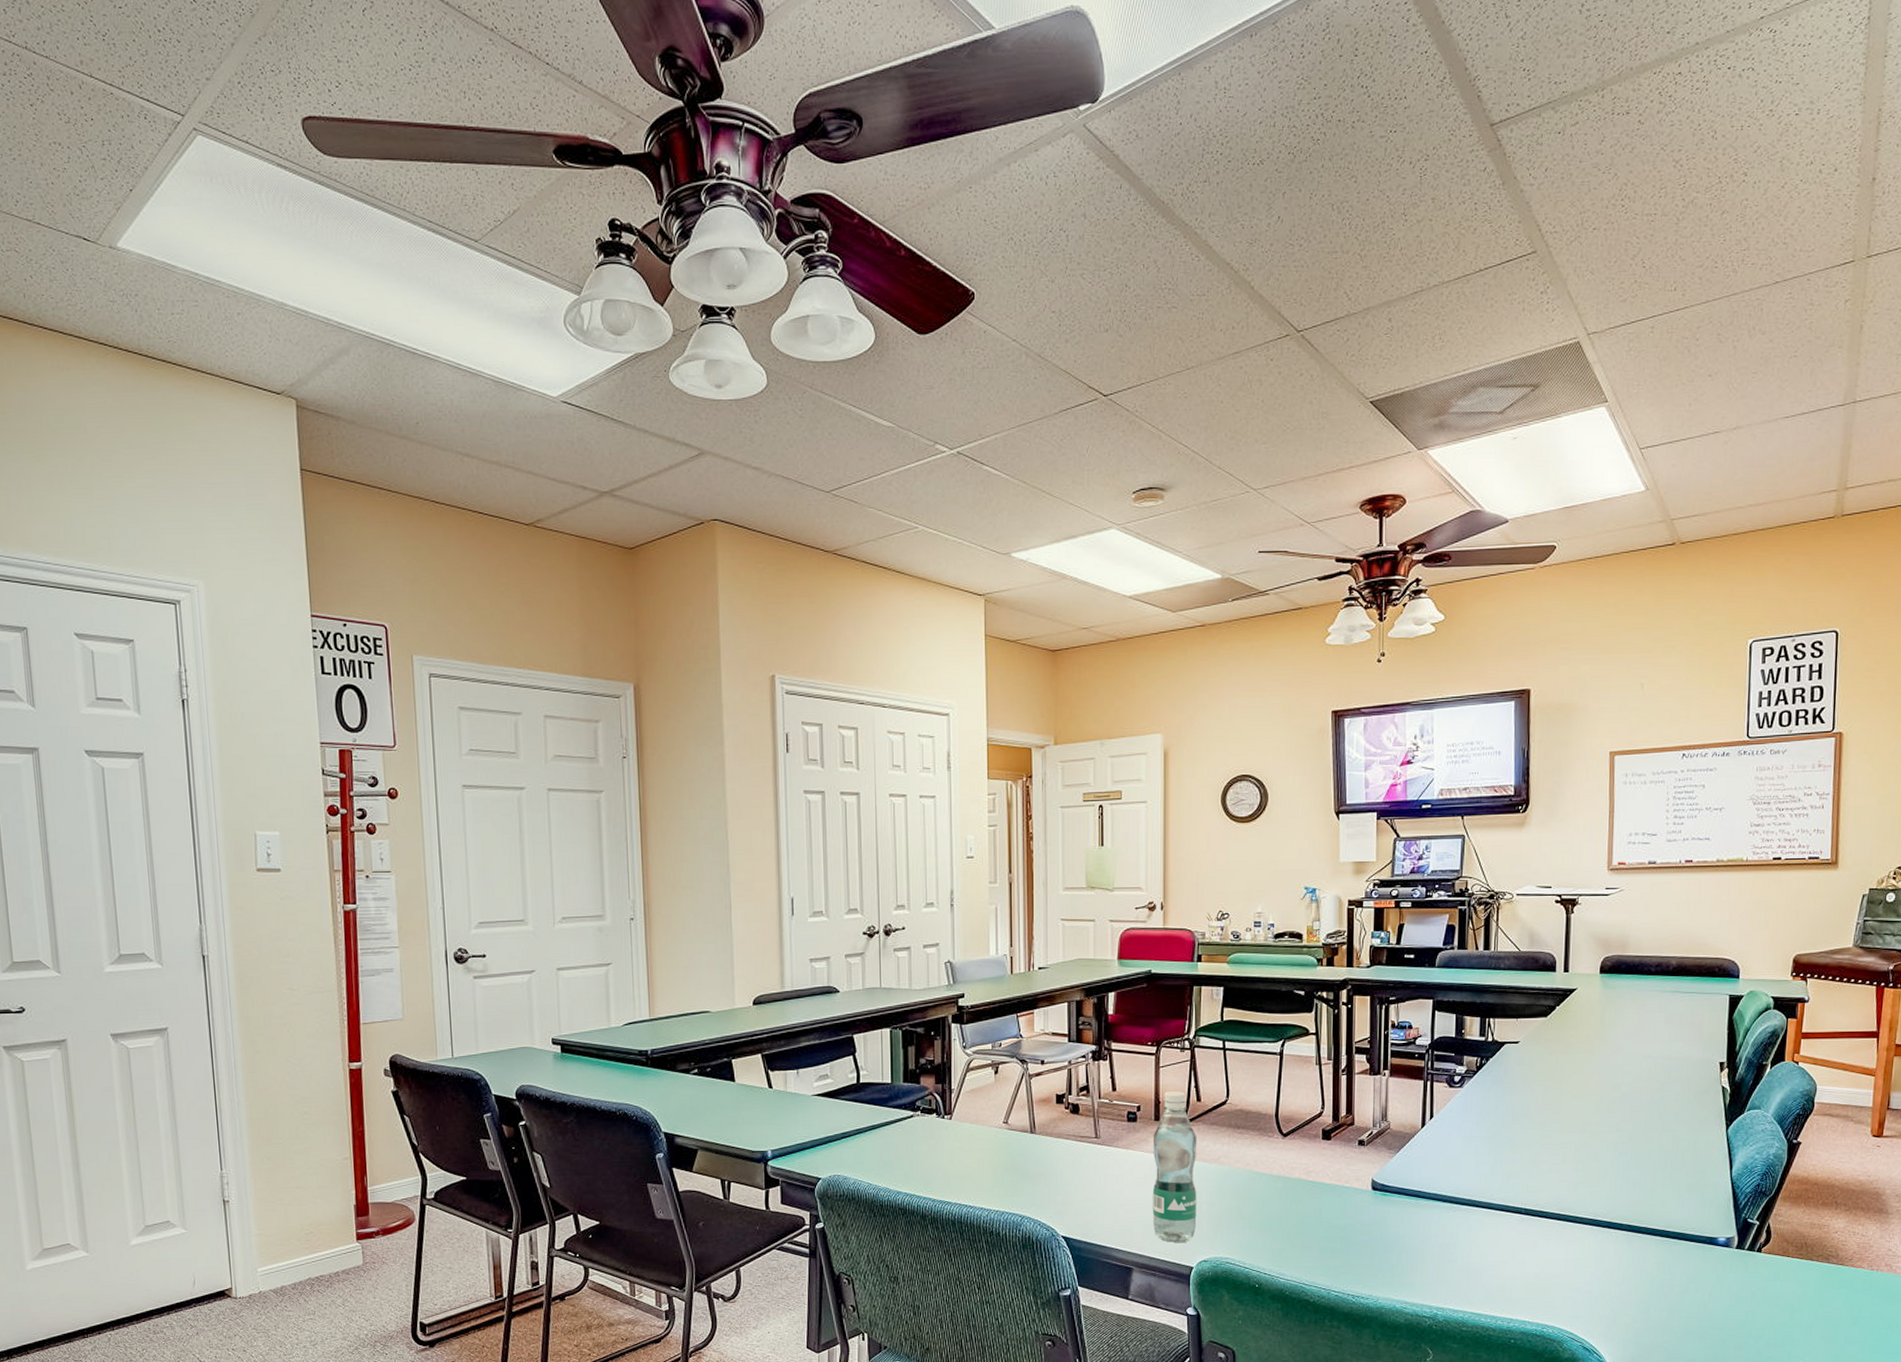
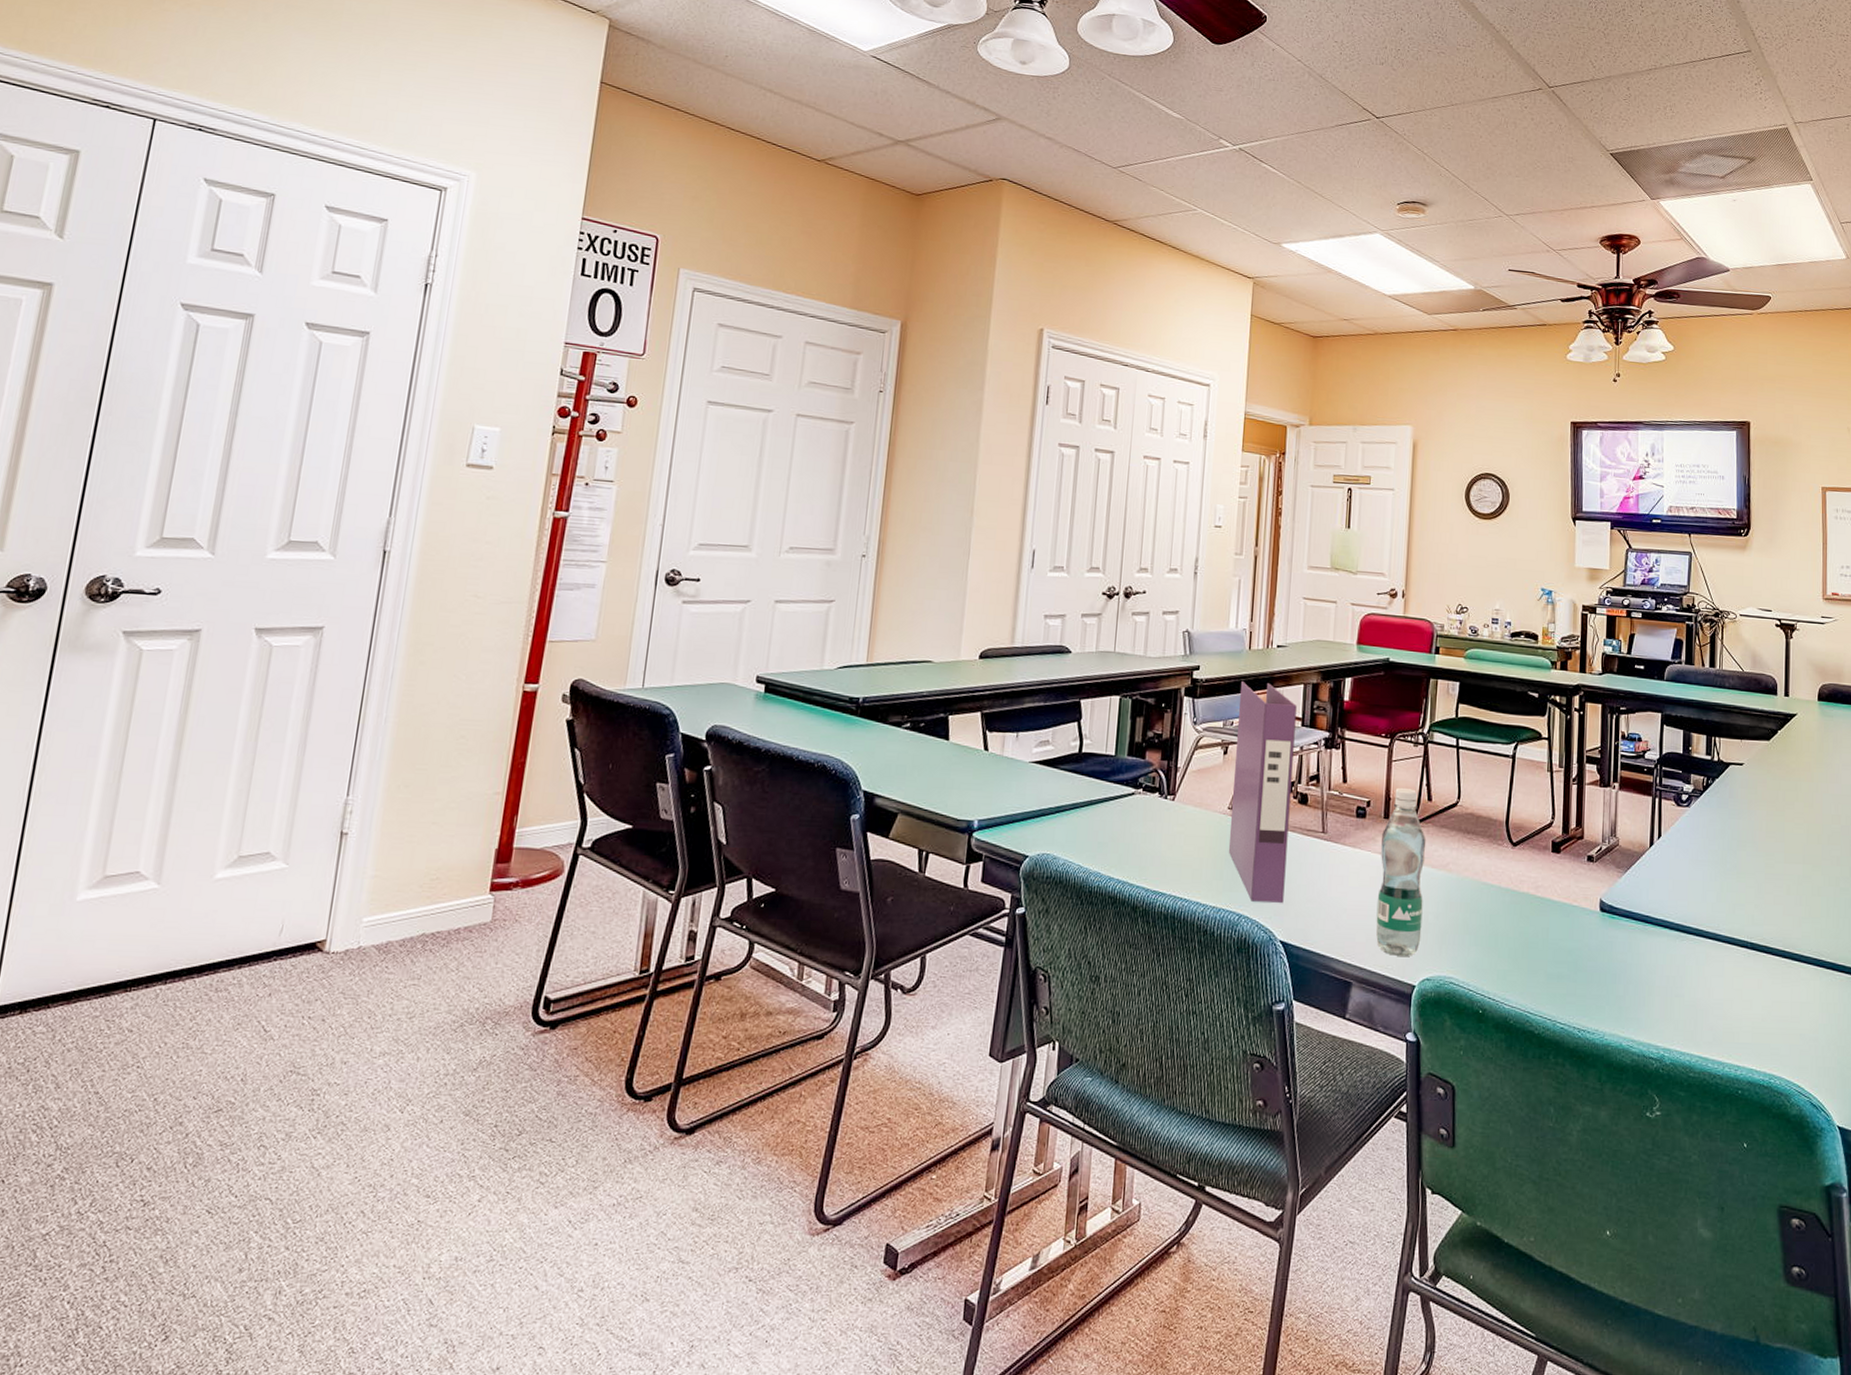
binder: none [1006,1004,1063,1204] -> present [1228,681,1297,903]

